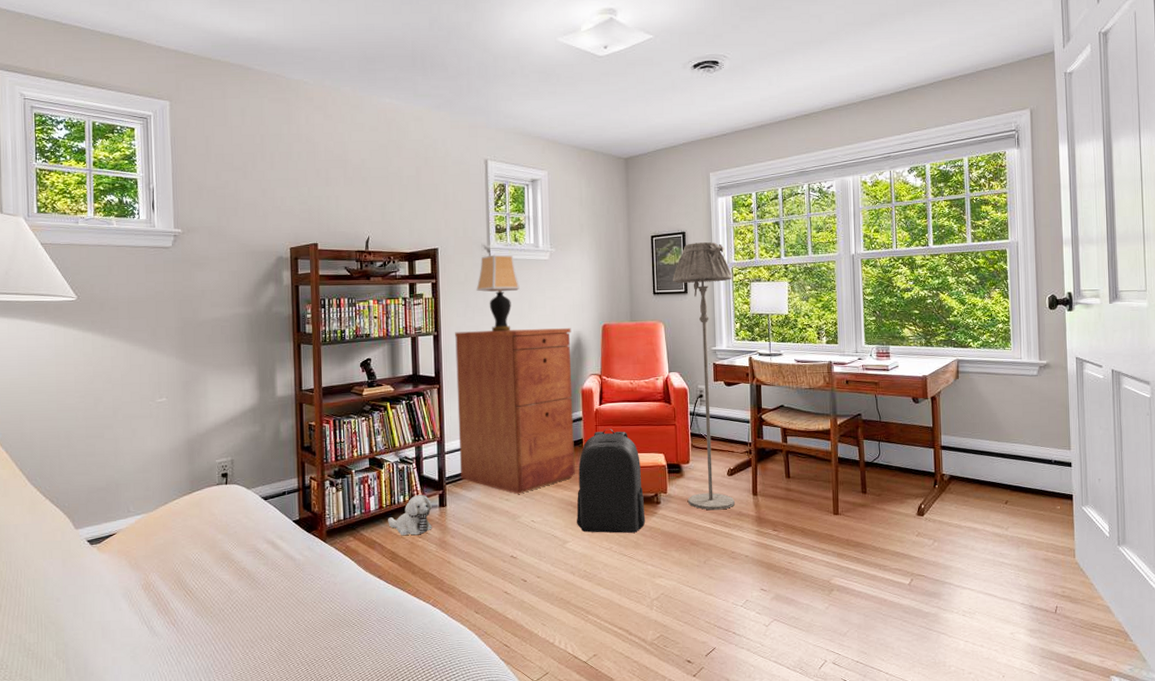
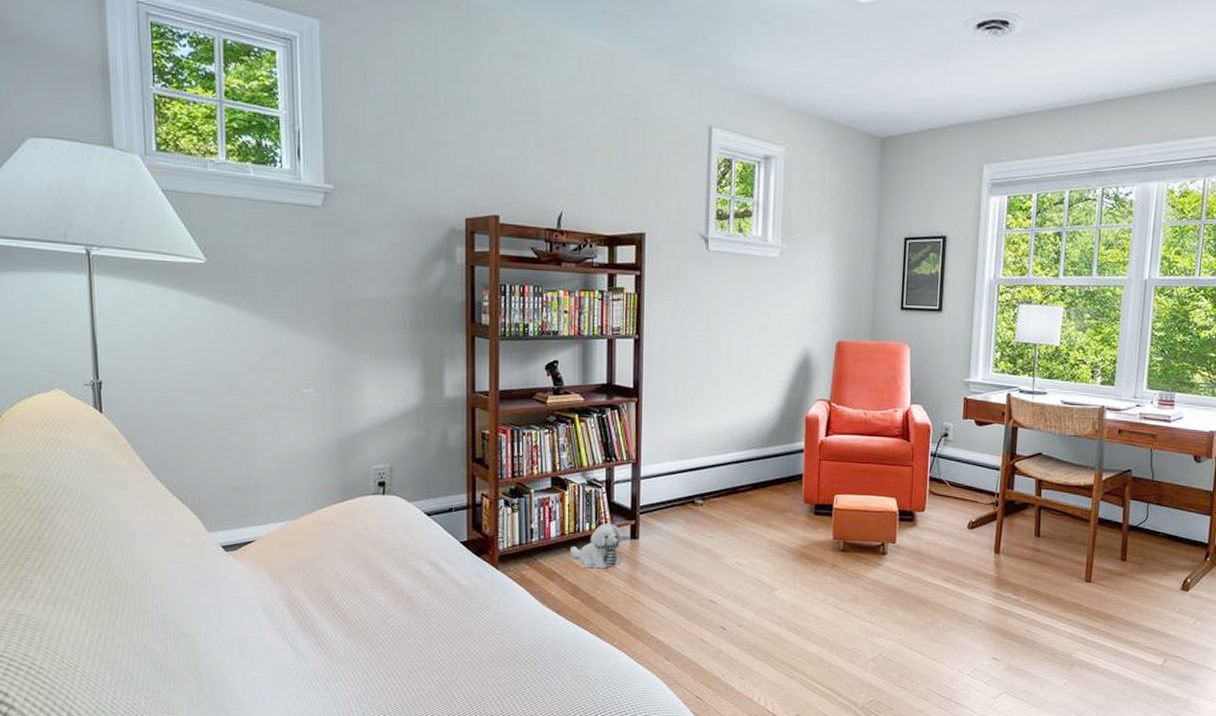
filing cabinet: present [455,328,575,494] -> none [657,337,799,531]
table lamp: present [476,254,520,332] -> none [688,246,741,341]
backpack: present [577,428,646,533] -> none [788,463,869,585]
floor lamp: present [673,242,735,511] -> none [919,250,998,567]

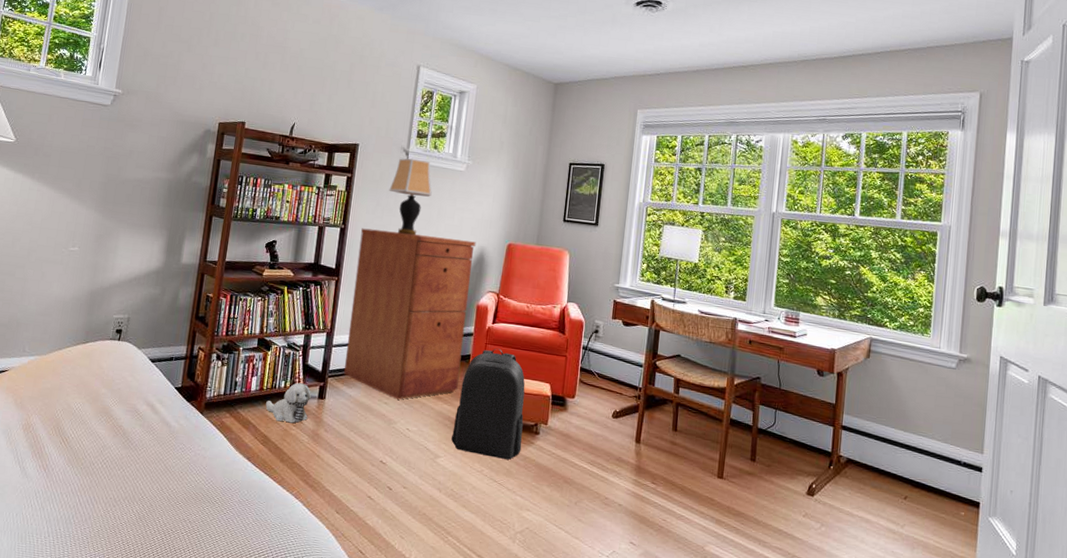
filing cabinet: none [657,337,799,531] -> present [344,228,476,400]
table lamp: none [688,246,741,341] -> present [389,158,432,236]
backpack: none [788,463,869,585] -> present [451,348,526,460]

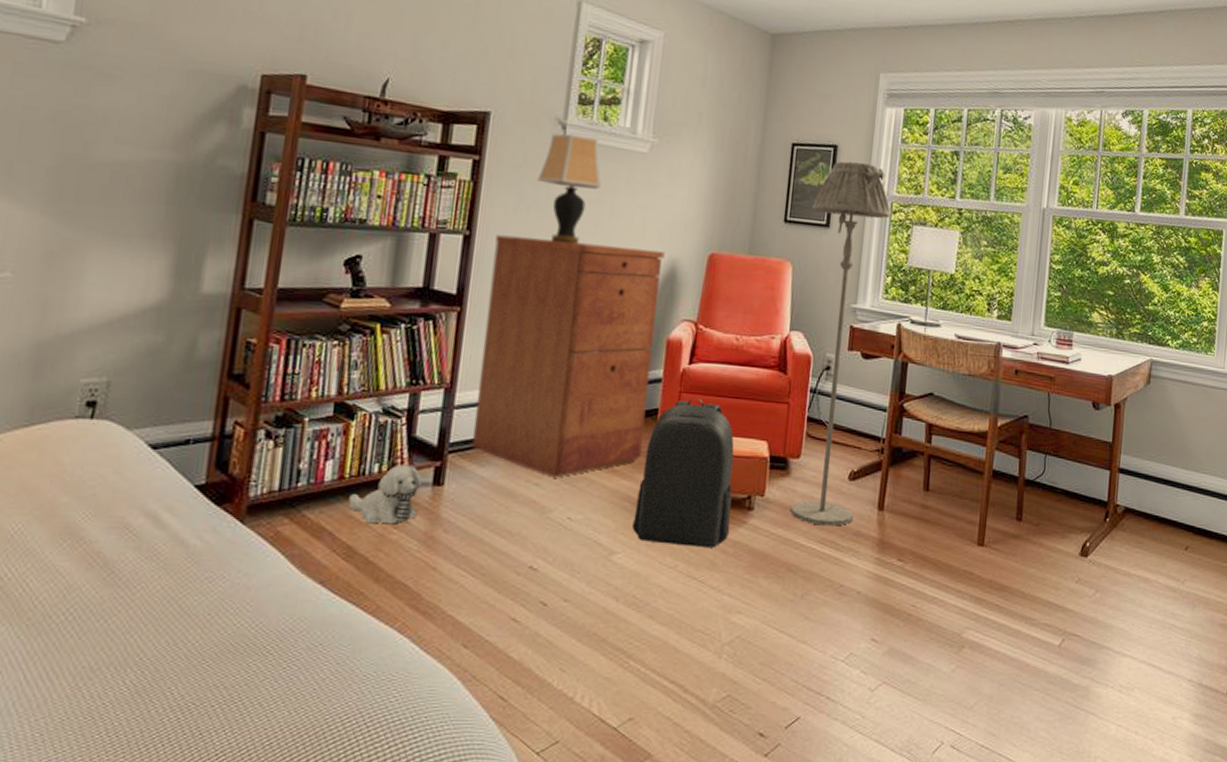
floor lamp: none [568,176,646,452] -> present [791,161,891,526]

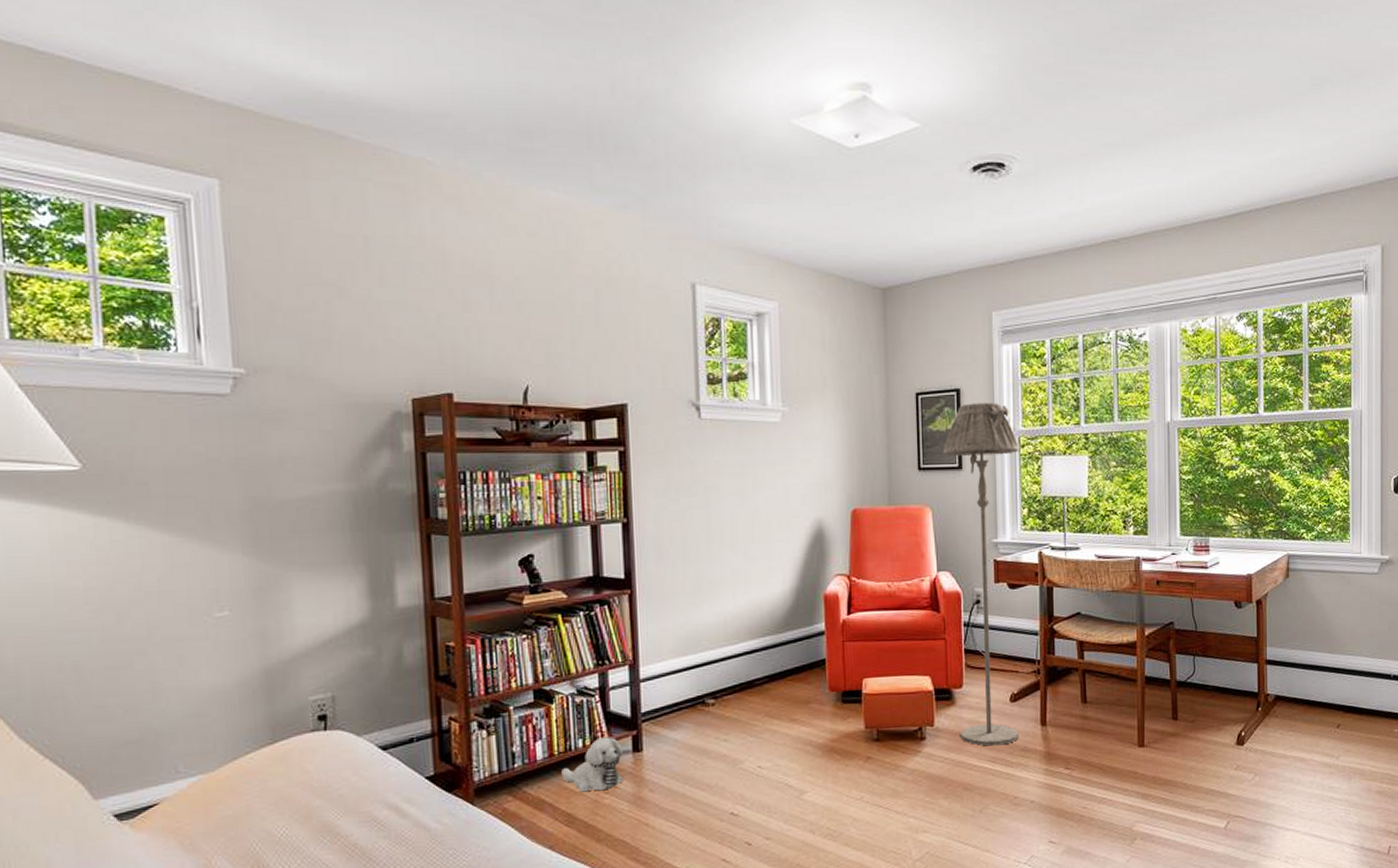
filing cabinet: present [472,234,665,478] -> none [652,513,816,733]
table lamp: present [537,133,601,245] -> none [681,414,741,518]
backpack: present [632,397,735,548] -> none [817,644,907,779]

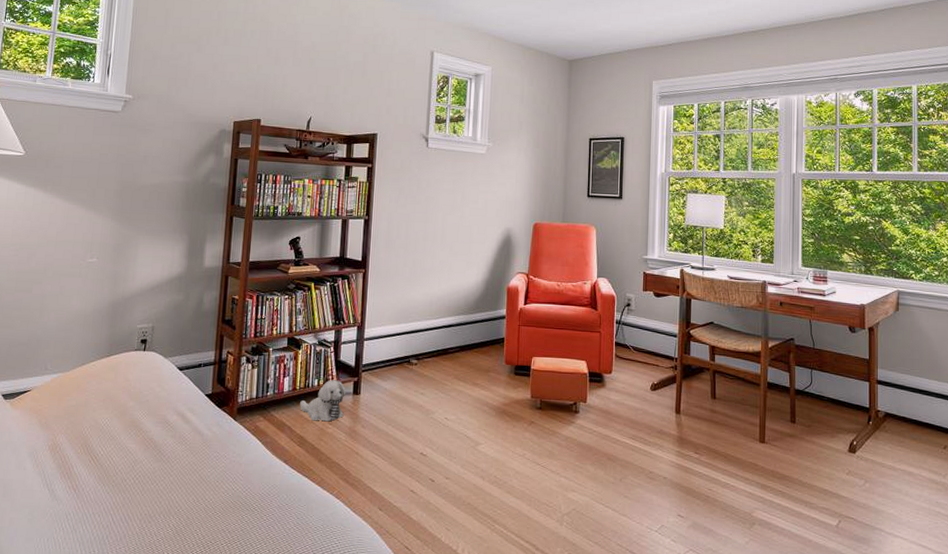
floor lamp: present [943,403,1019,746] -> none [608,149,669,426]

